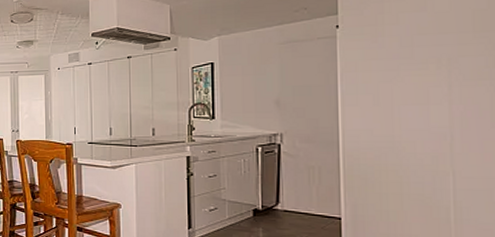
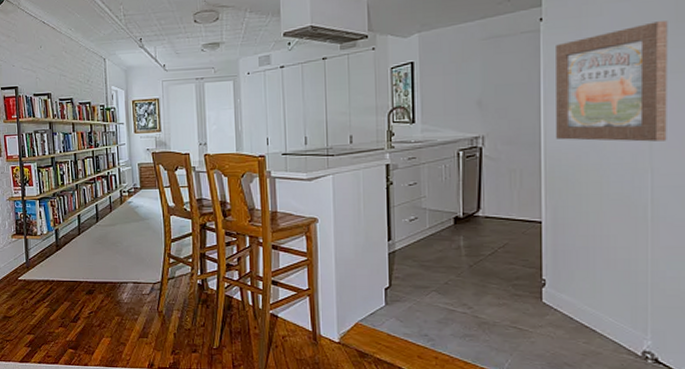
wall art: none [352,30,468,145] -> present [556,21,668,142]

